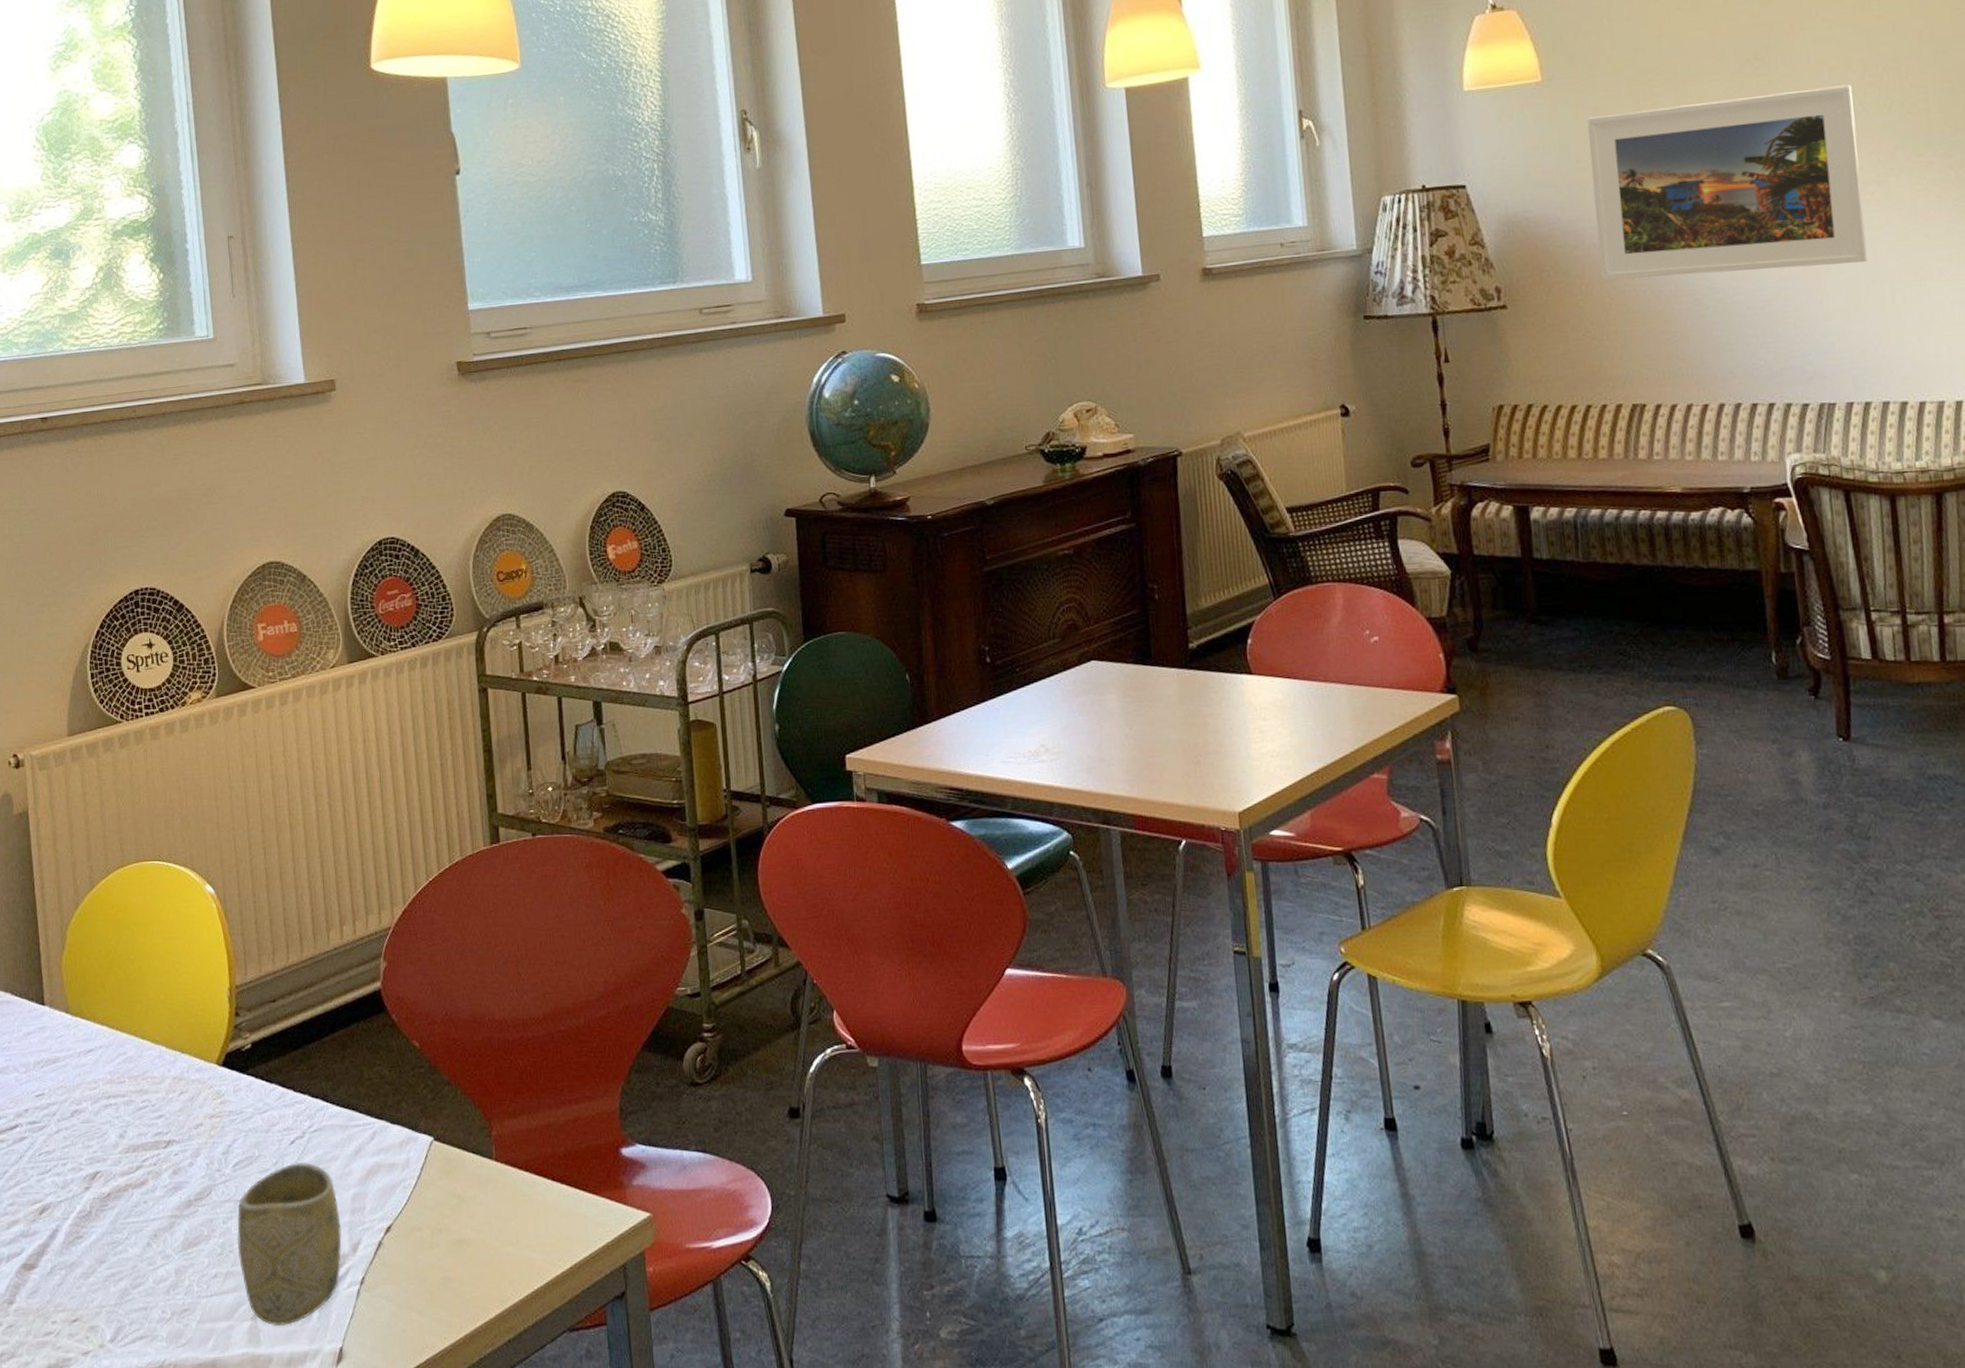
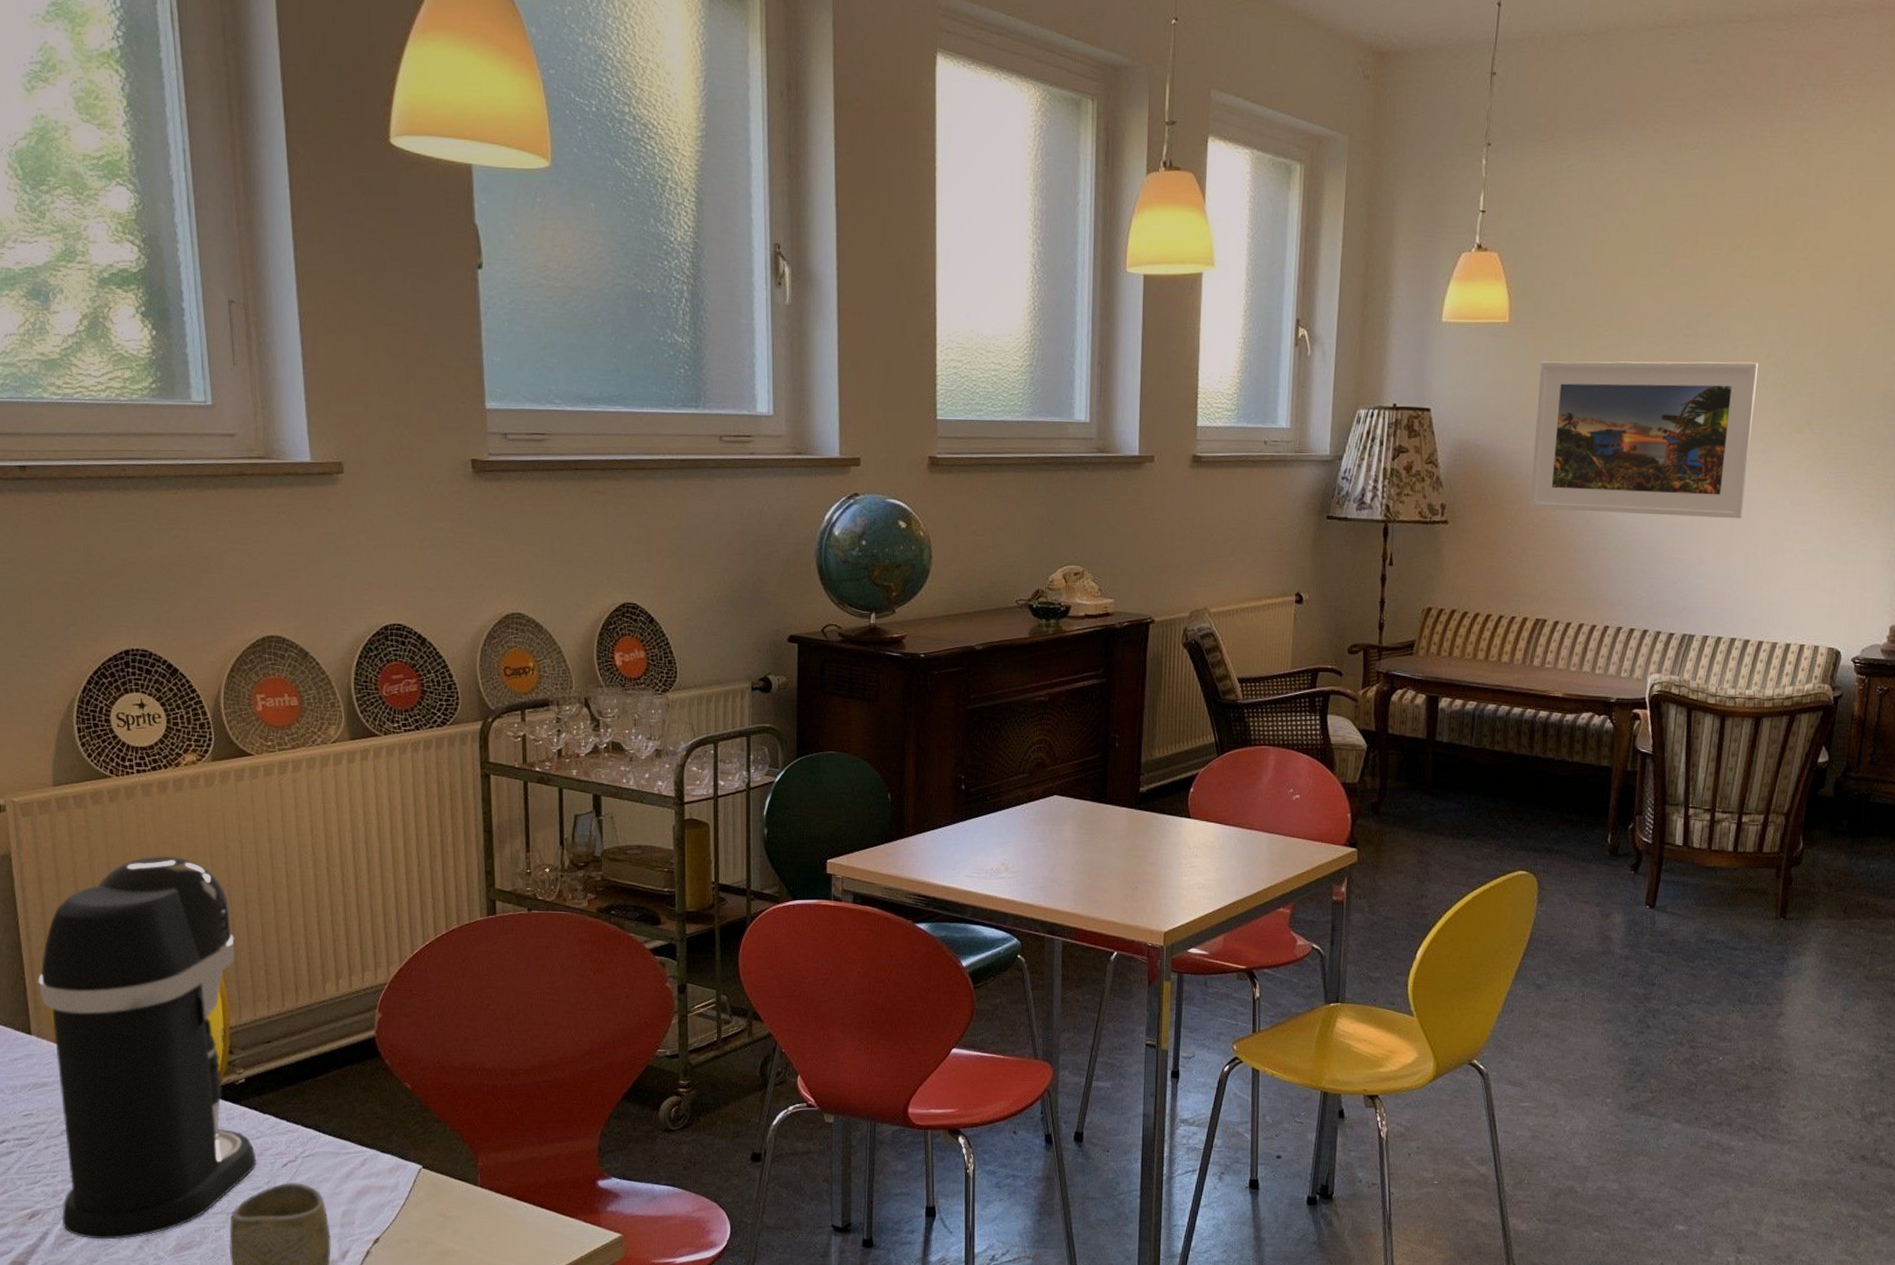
coffee maker: none [51,801,264,1236] -> present [37,855,257,1240]

